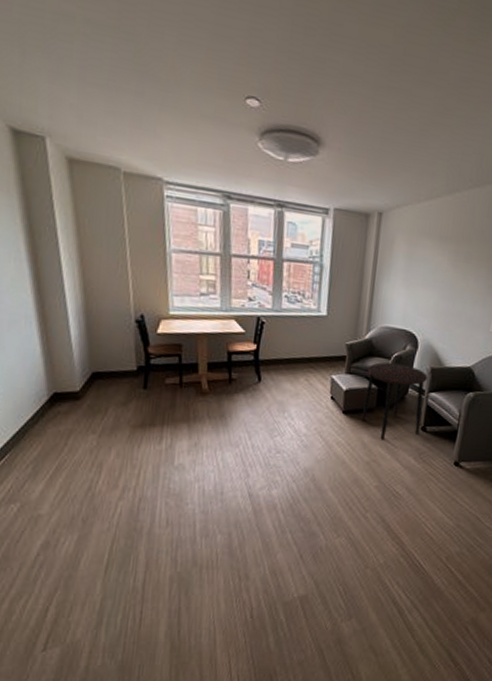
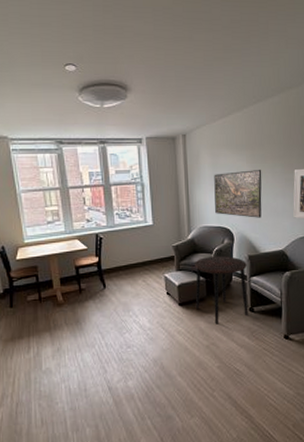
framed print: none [402,266,464,327] -> present [214,170,262,218]

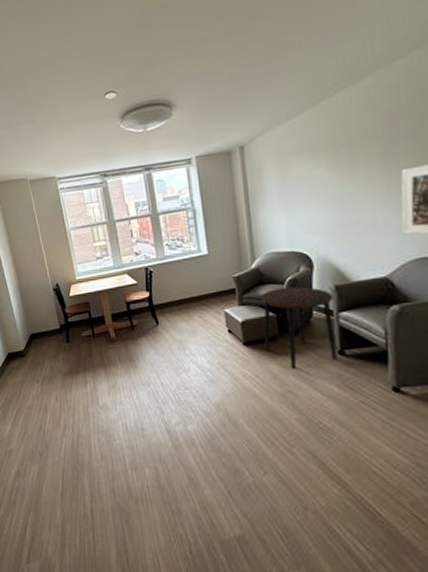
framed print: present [214,170,262,218] -> none [282,176,353,238]

